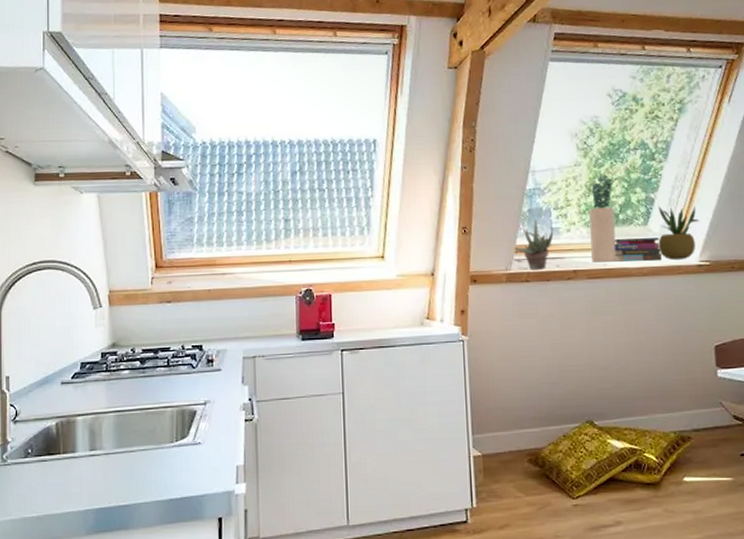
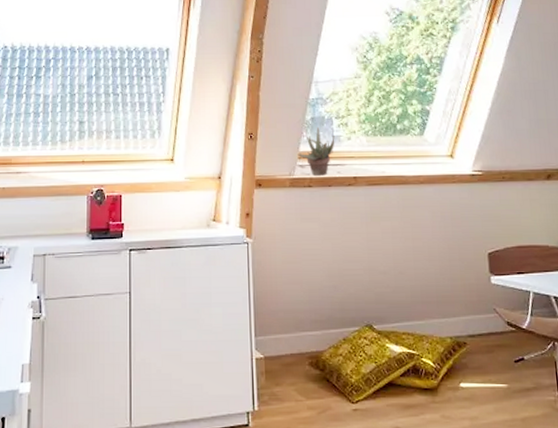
vase: present [589,171,617,263] -> none [368,84,395,170]
books: present [614,237,662,263] -> none [392,147,437,171]
potted plant: present [658,205,700,261] -> none [433,117,473,170]

